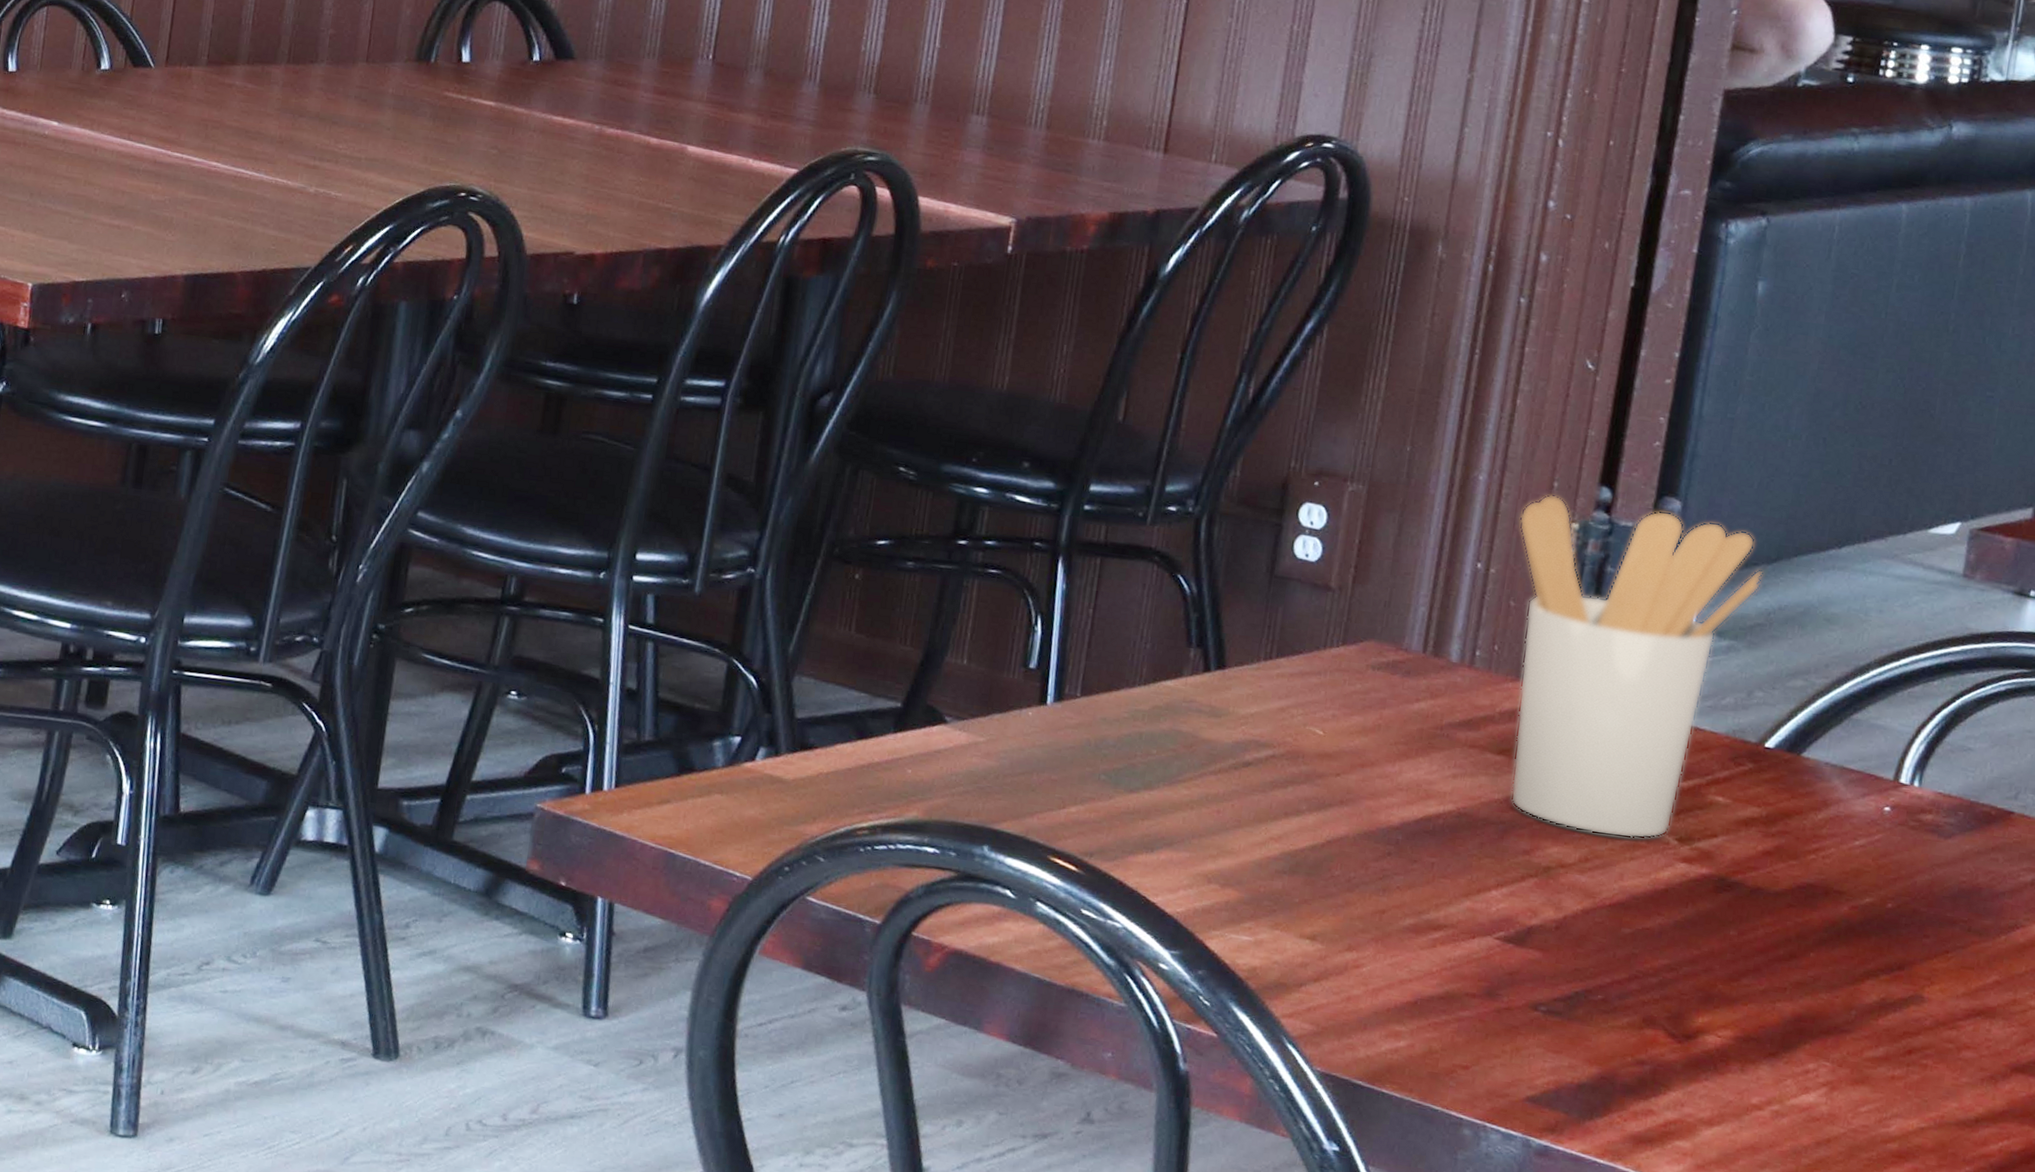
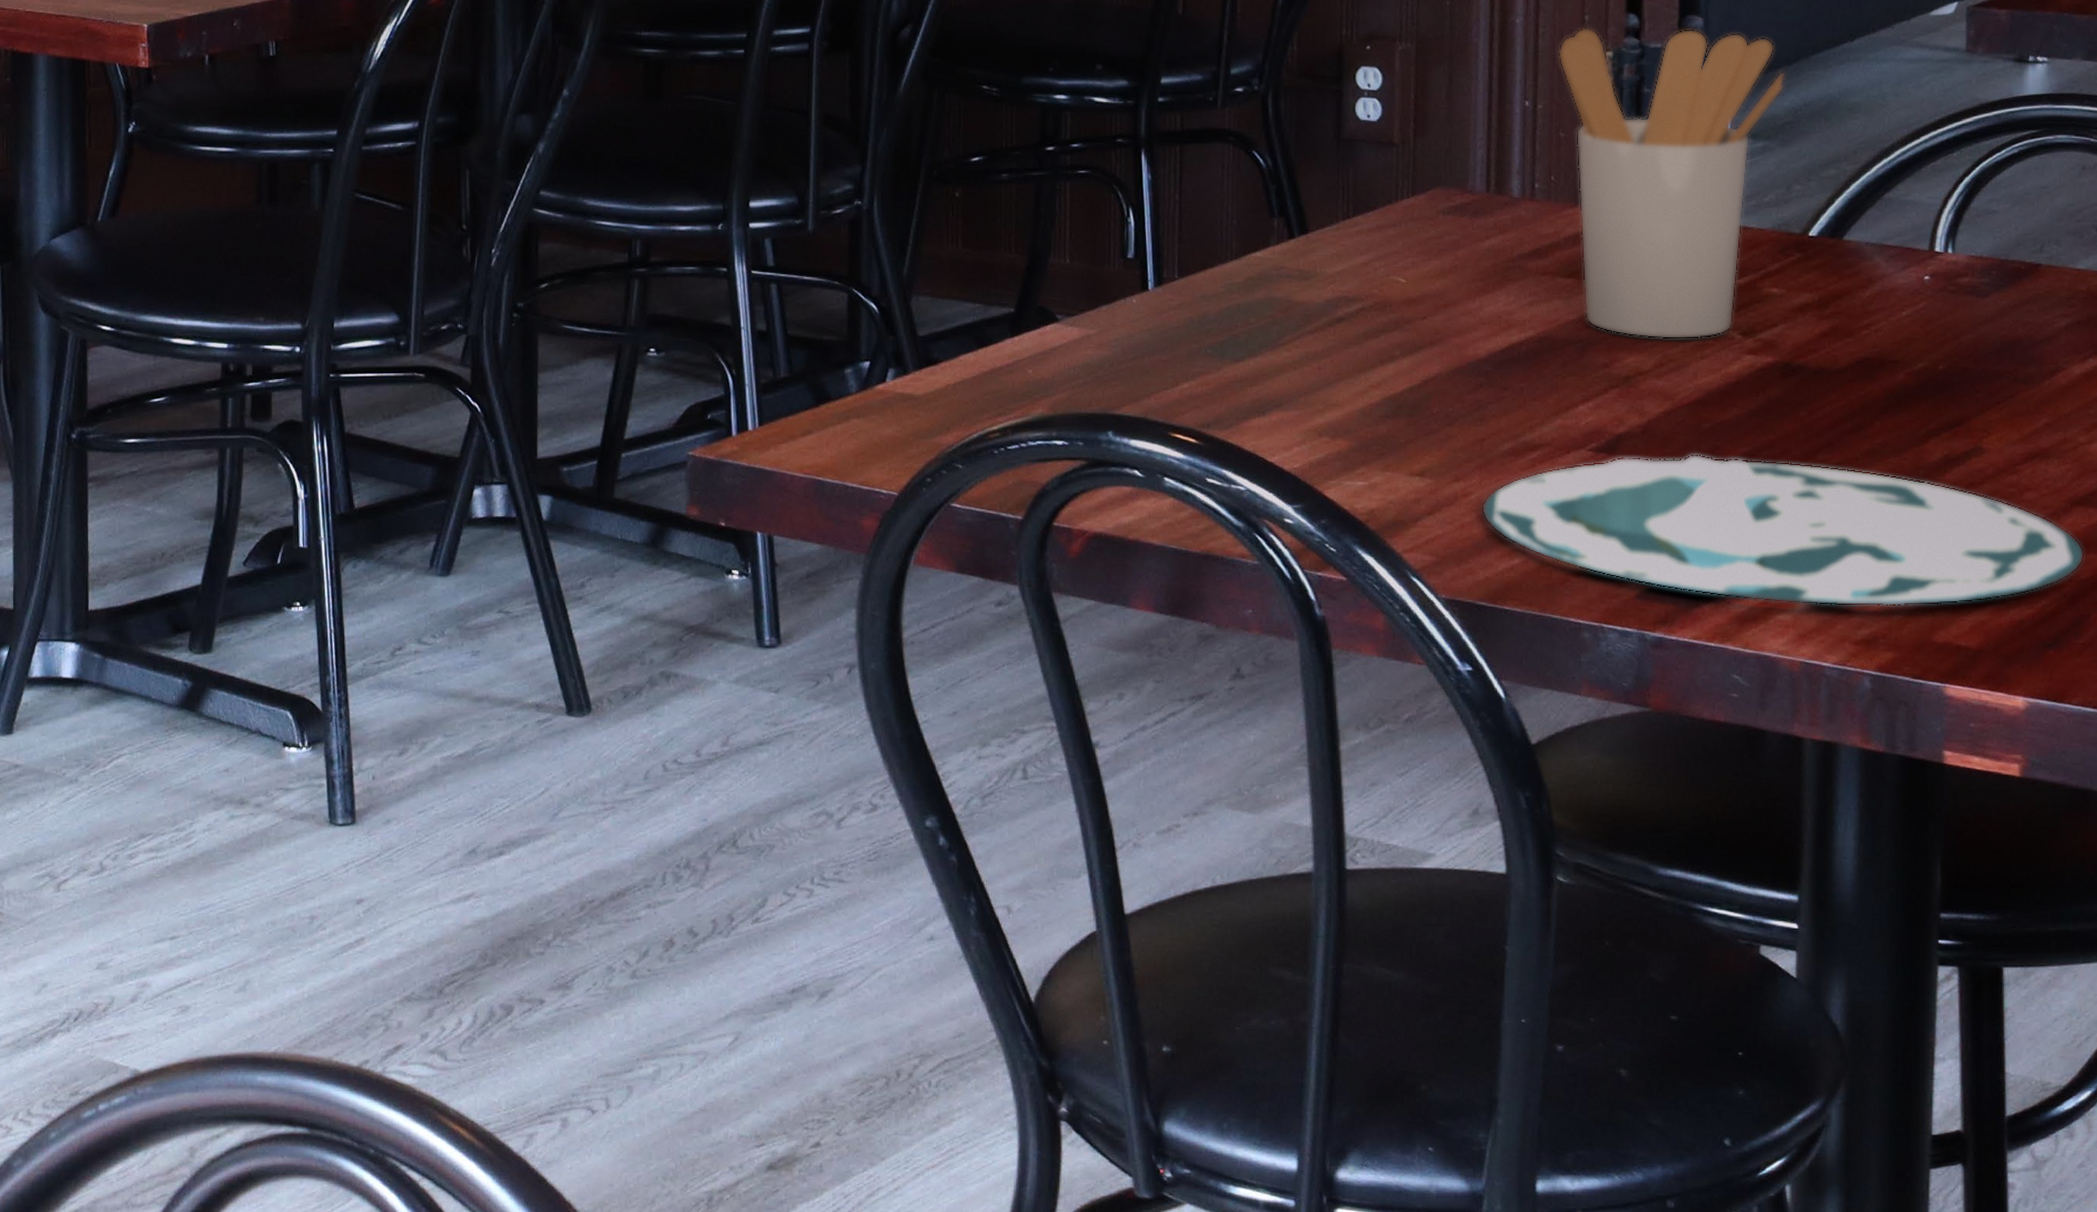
plate: none [1371,950,2020,1159] -> present [1481,454,2085,607]

